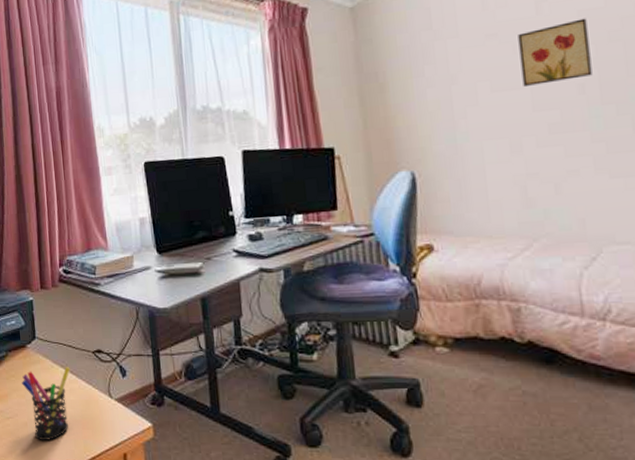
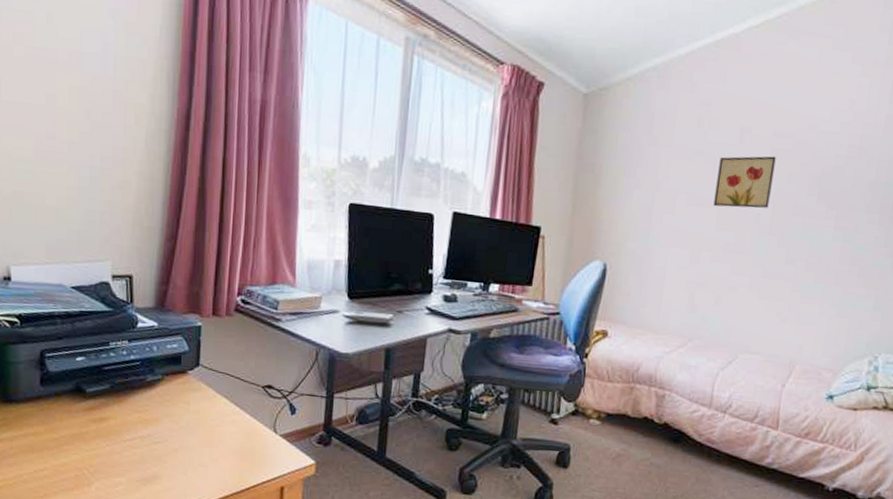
pen holder: present [22,367,70,440] -> none [177,398,235,469]

